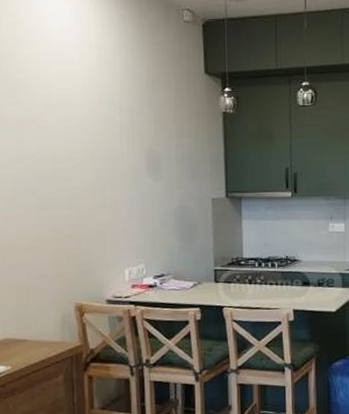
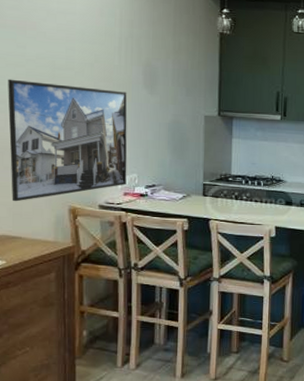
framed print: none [8,176,134,303] -> present [8,79,127,202]

